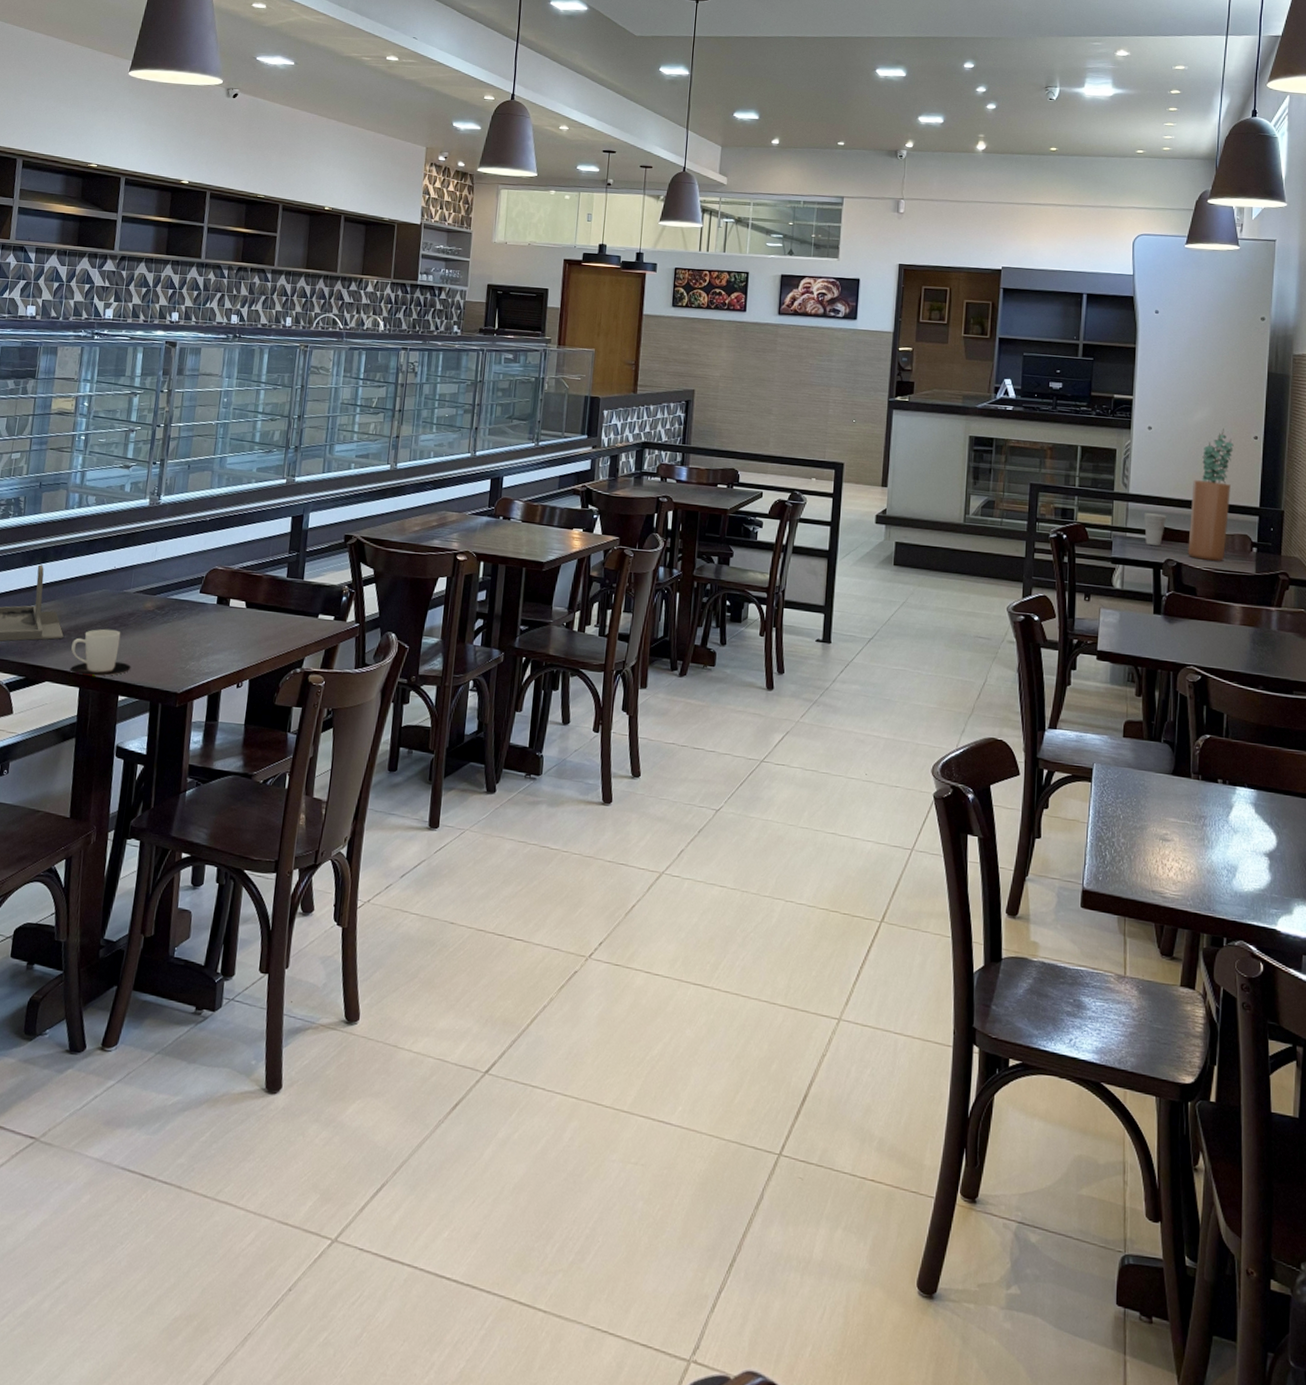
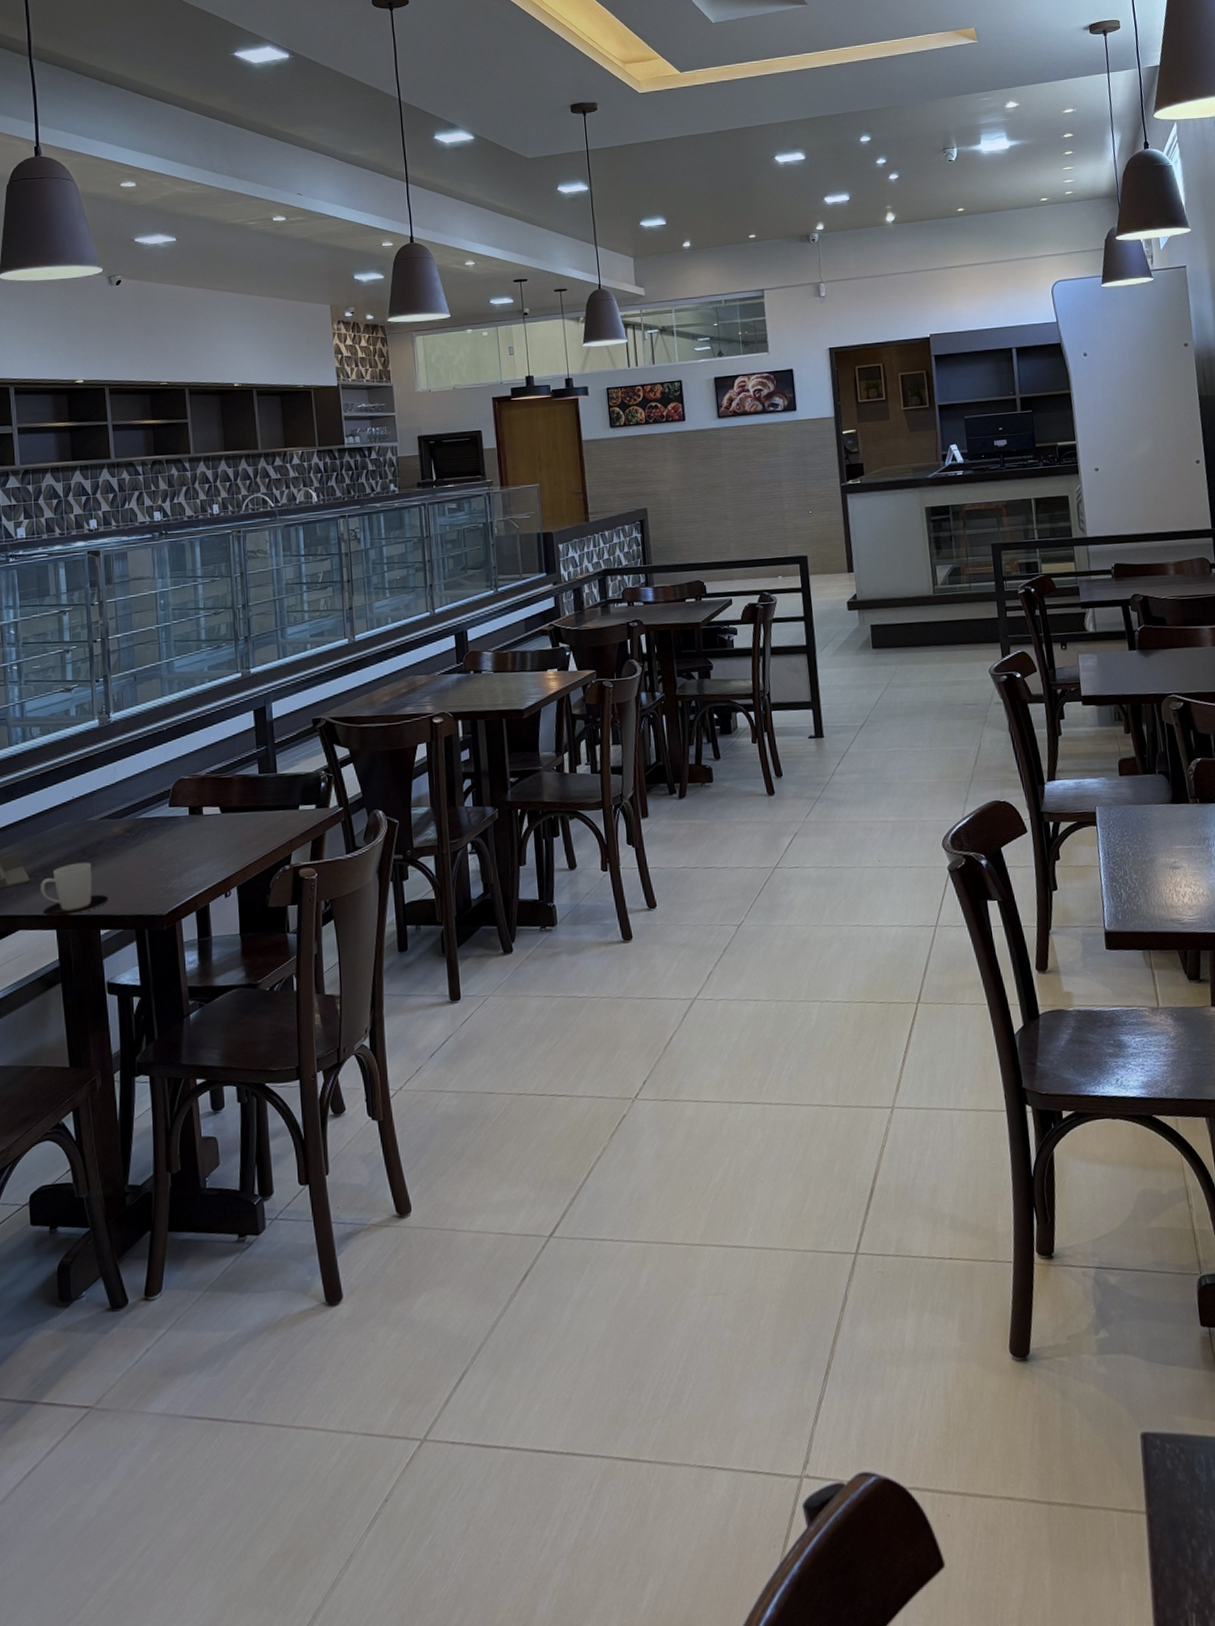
cup: present [1143,513,1167,546] -> none [1104,552,1127,584]
vase: present [1188,428,1234,561] -> none [1145,458,1187,590]

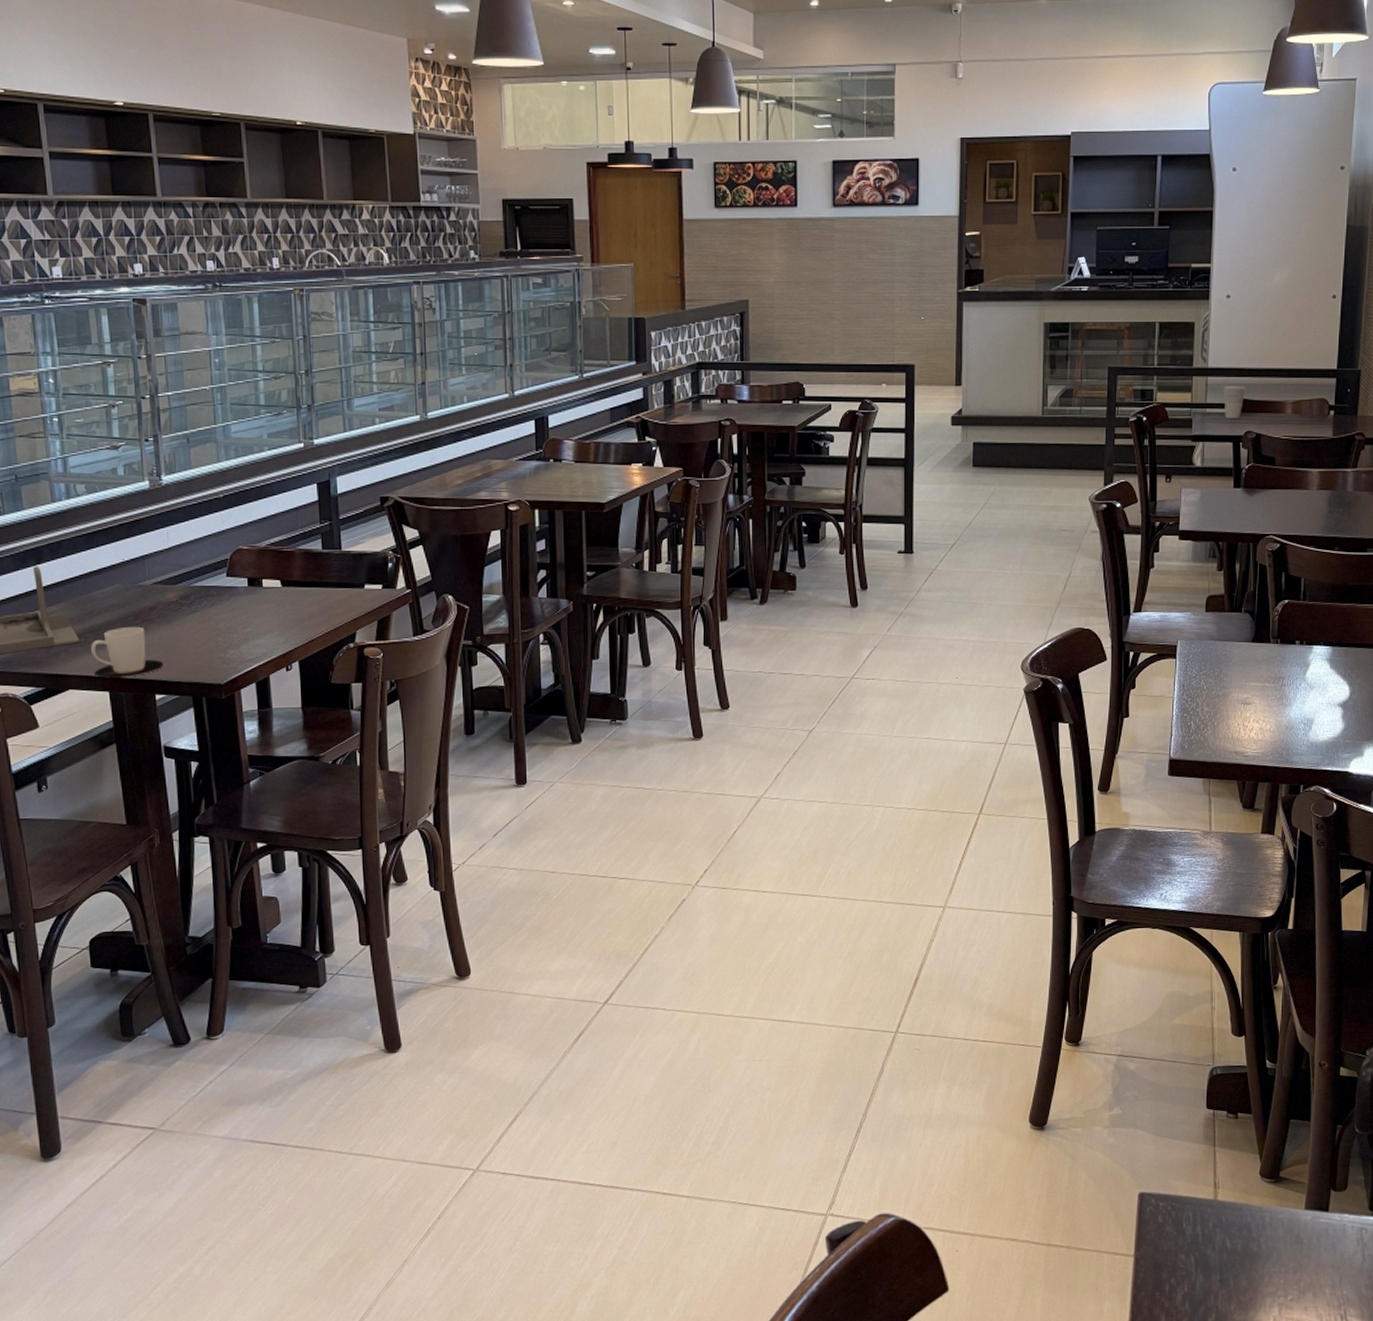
cup: none [1104,552,1127,584] -> present [1223,386,1246,418]

